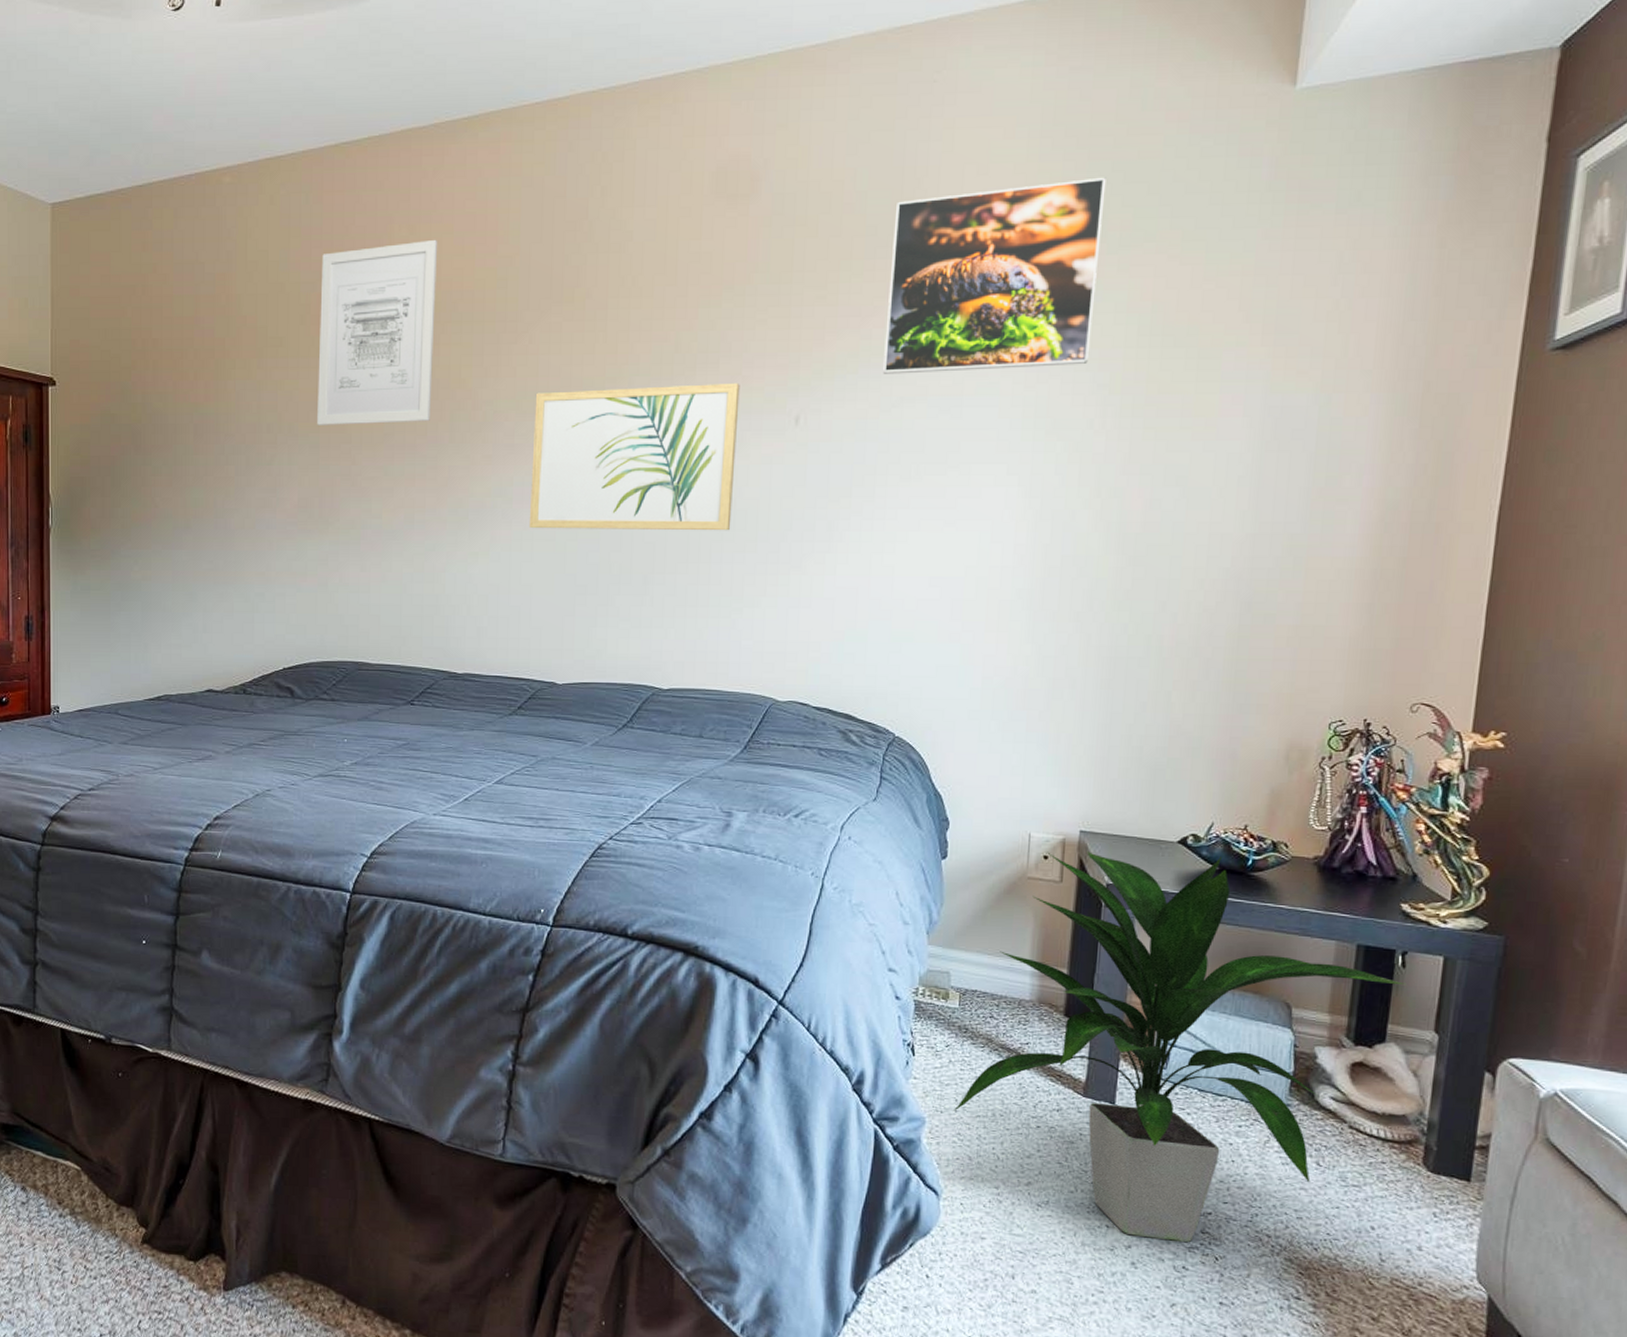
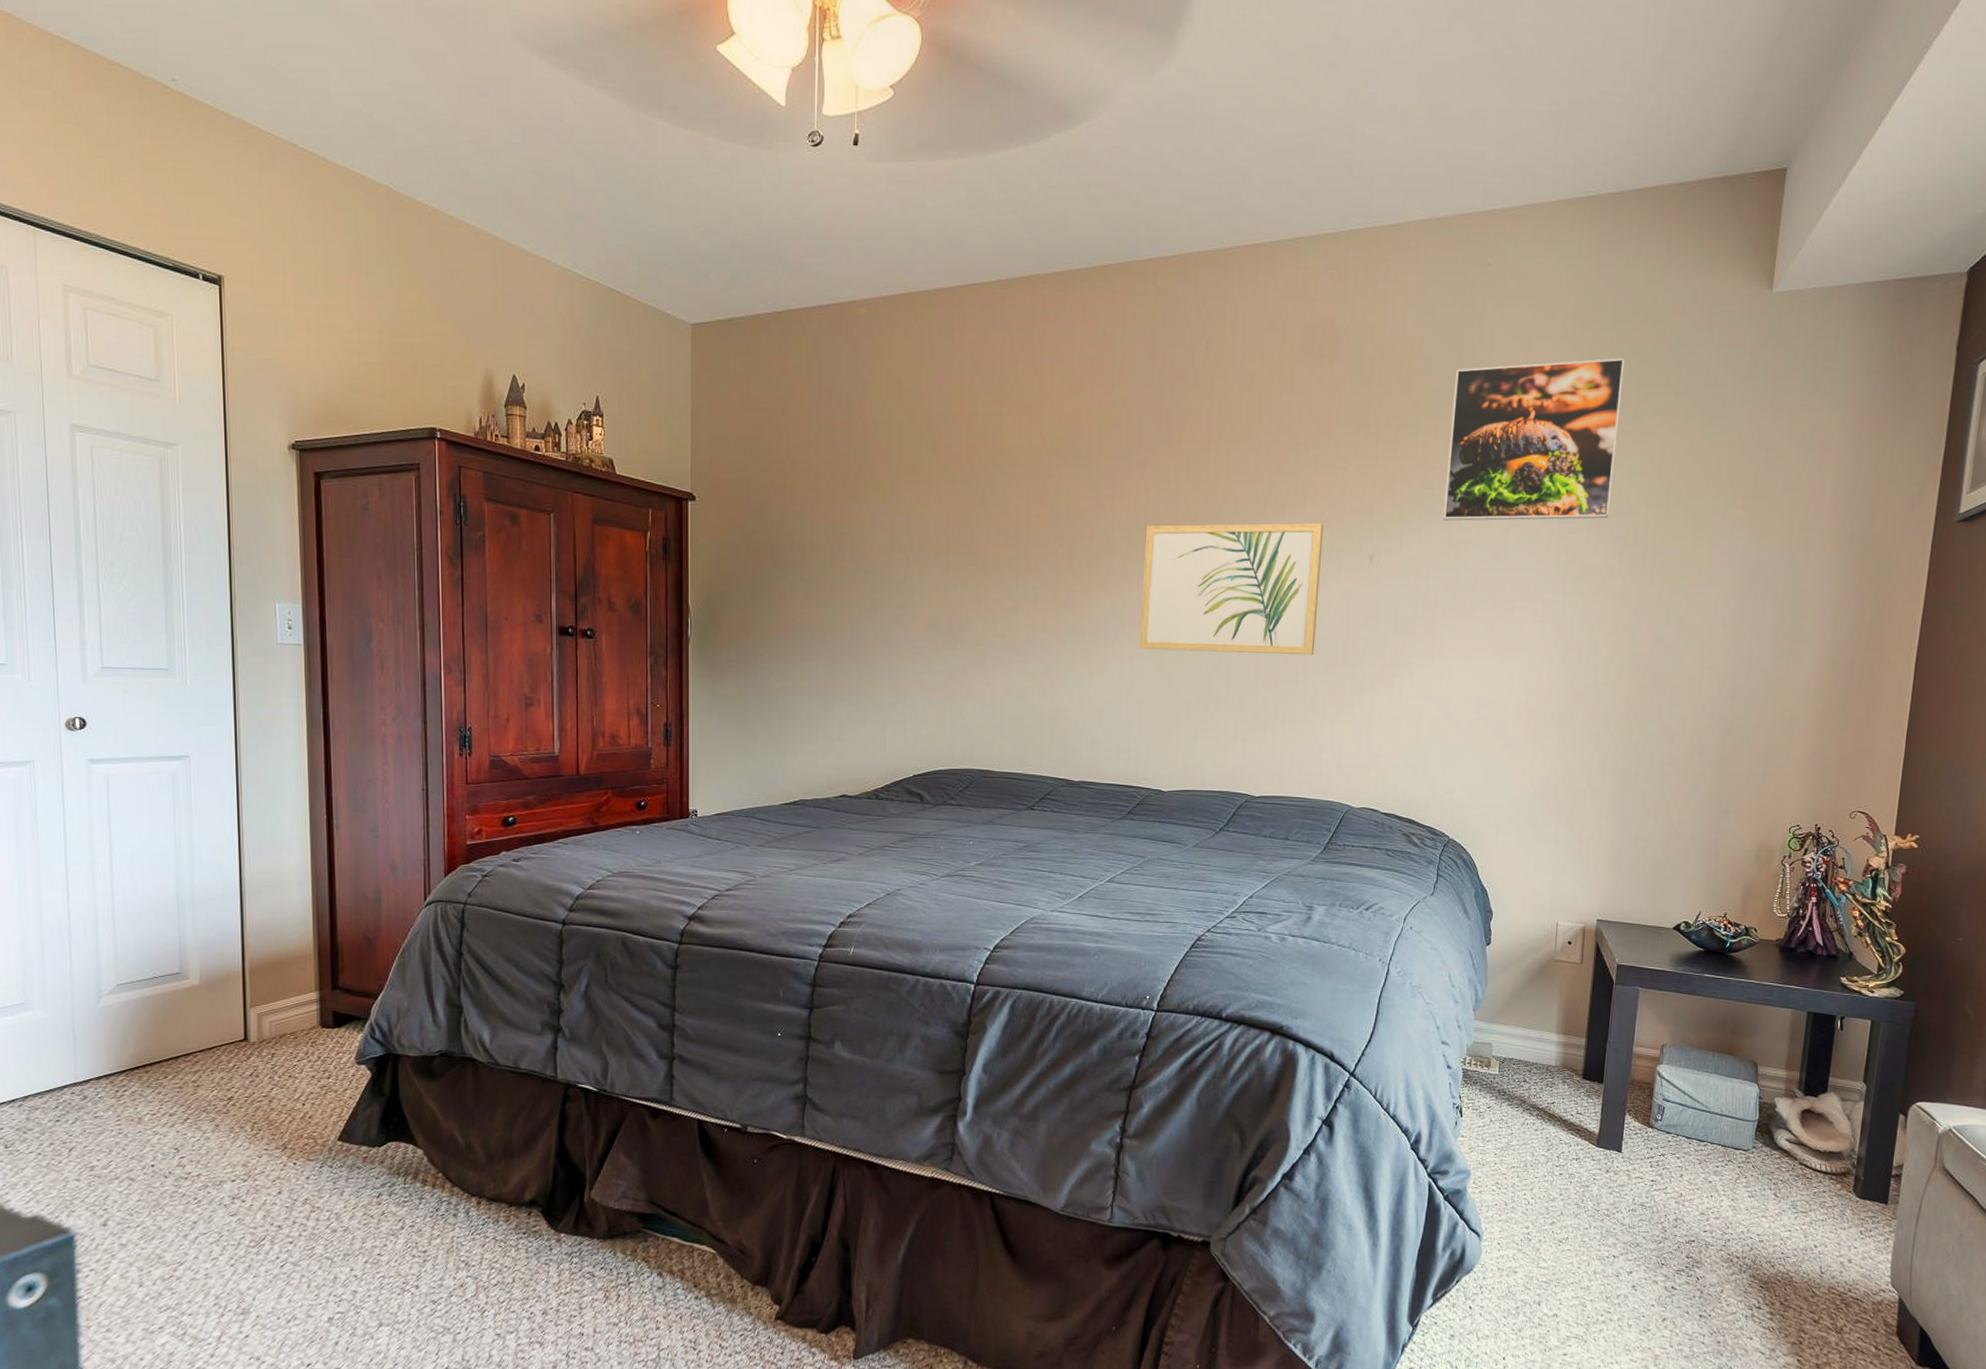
wall art: present [317,239,438,425] -> none [947,379,1060,549]
indoor plant: present [954,851,1407,1243] -> none [1493,937,1844,1267]

